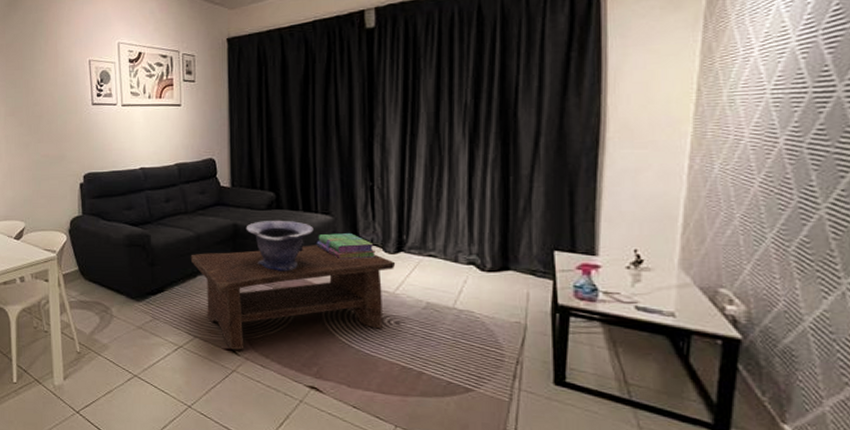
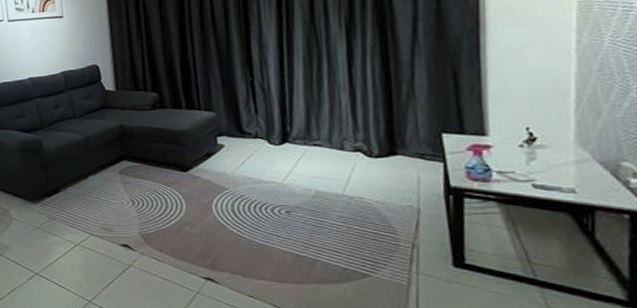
coffee table: present [190,245,396,350] -> none [81,141,282,245]
decorative bowl: present [246,220,314,271] -> none [132,119,198,168]
stack of books: present [316,233,376,260] -> none [202,128,261,154]

